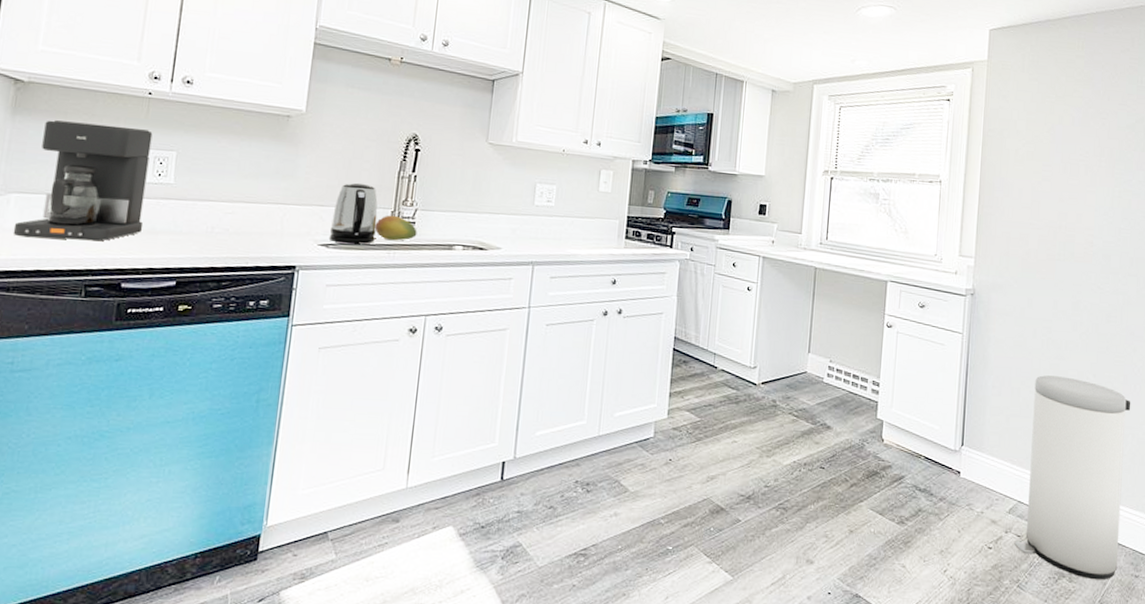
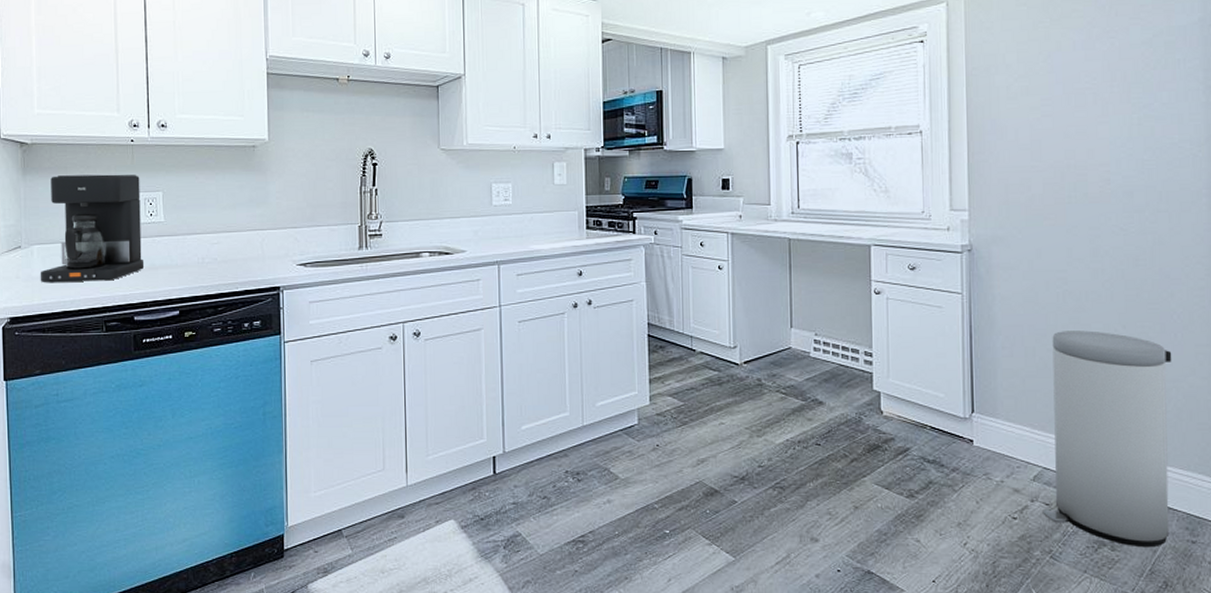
kettle: present [329,182,378,244] -> none [305,202,347,260]
fruit: present [374,215,417,241] -> none [345,229,385,254]

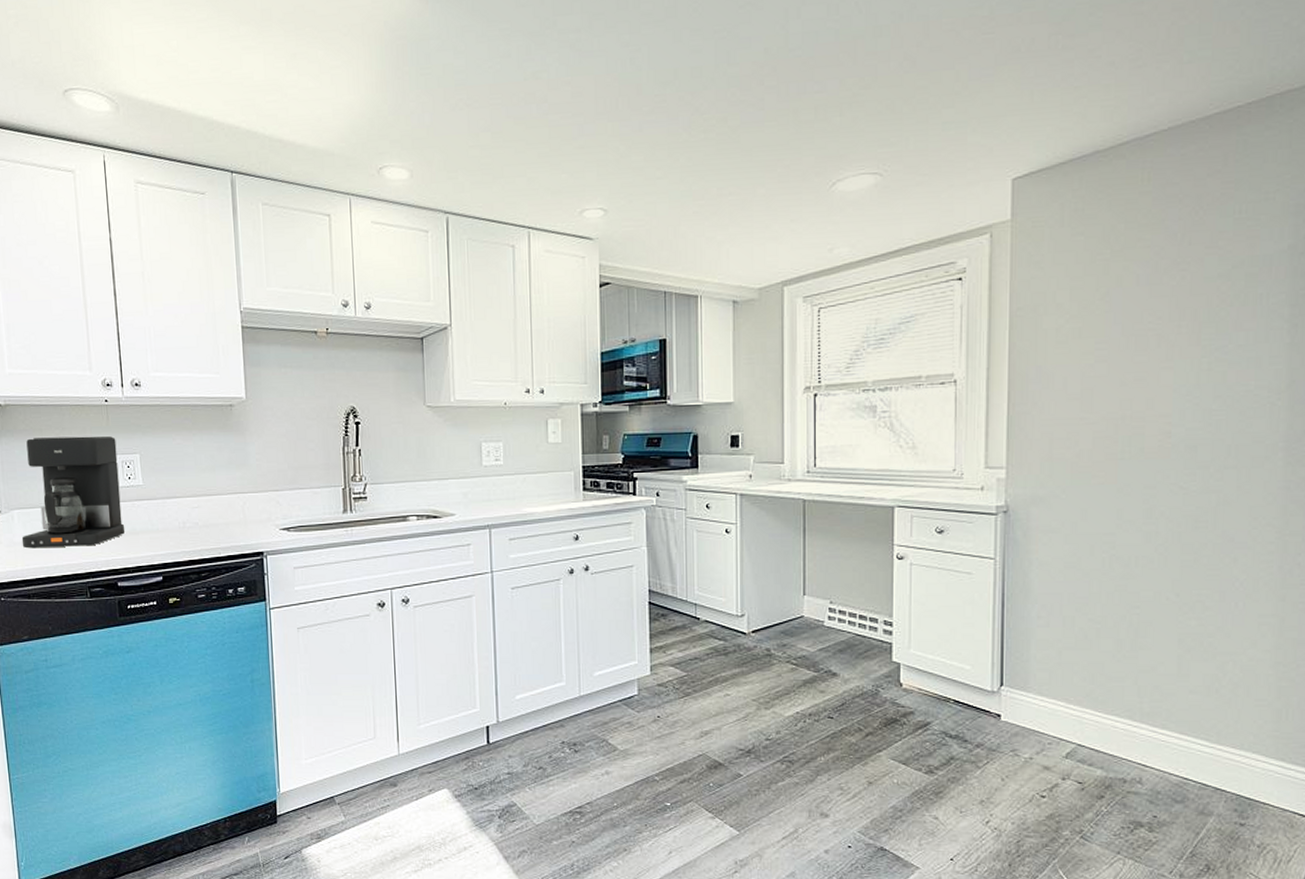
pedal bin: present [1043,330,1172,548] -> none [1074,599,1231,829]

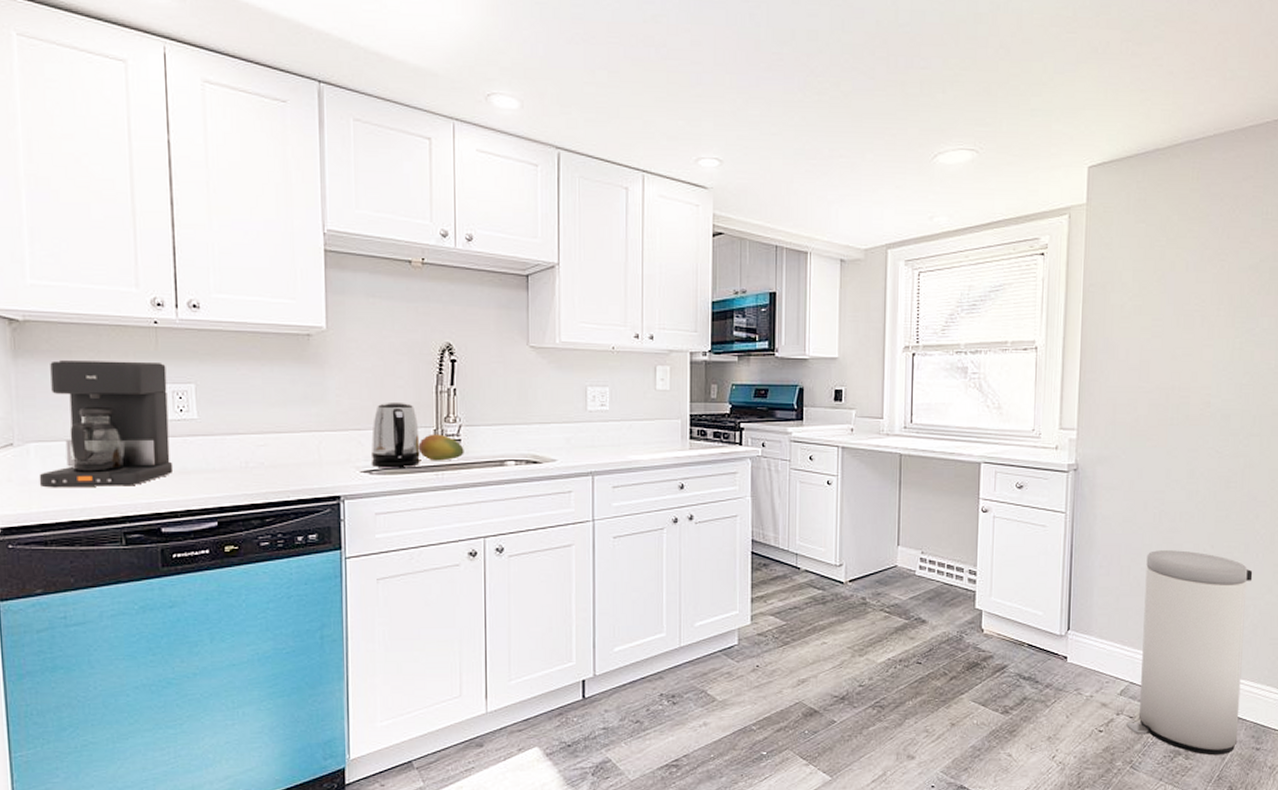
kettle: none [288,463,331,525] -> present [370,401,420,467]
fruit: none [329,492,370,518] -> present [418,434,464,461]
pedal bin: none [1074,599,1231,829] -> present [1126,550,1253,755]

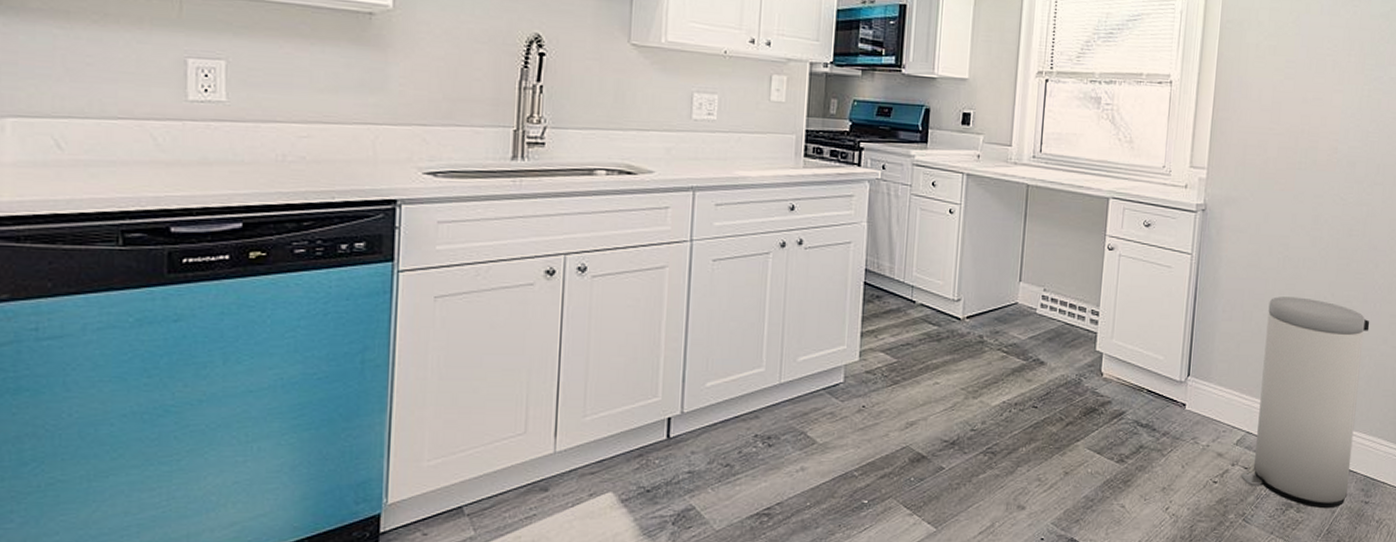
coffee maker: present [39,360,174,488] -> none [14,21,191,176]
kettle: present [370,401,420,467] -> none [436,95,496,171]
fruit: present [418,434,464,461] -> none [494,134,548,166]

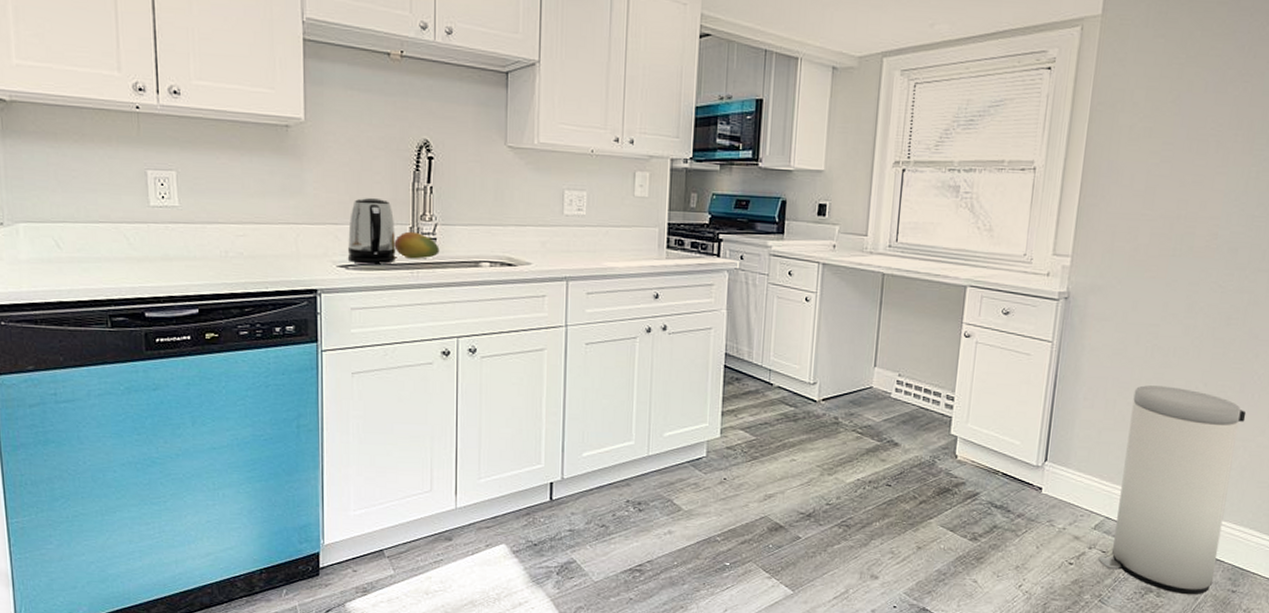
kettle: none [436,95,496,171] -> present [347,197,396,264]
fruit: none [494,134,548,166] -> present [394,231,440,259]

